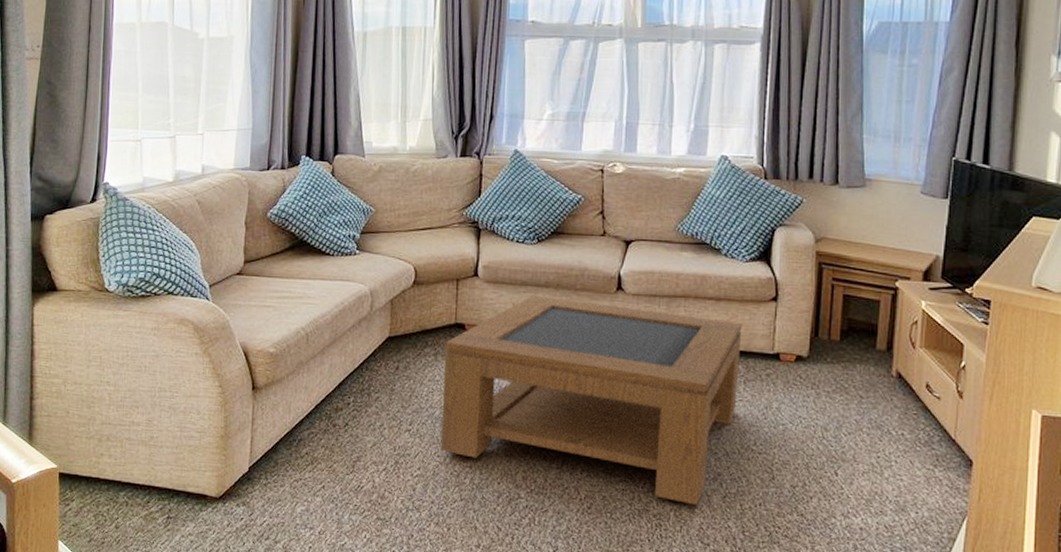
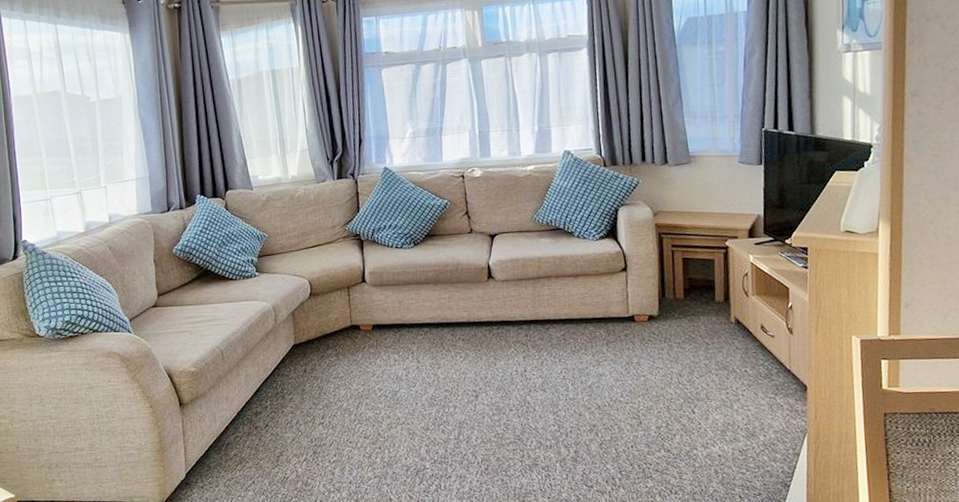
coffee table: present [440,295,742,506] -> none [345,292,602,455]

